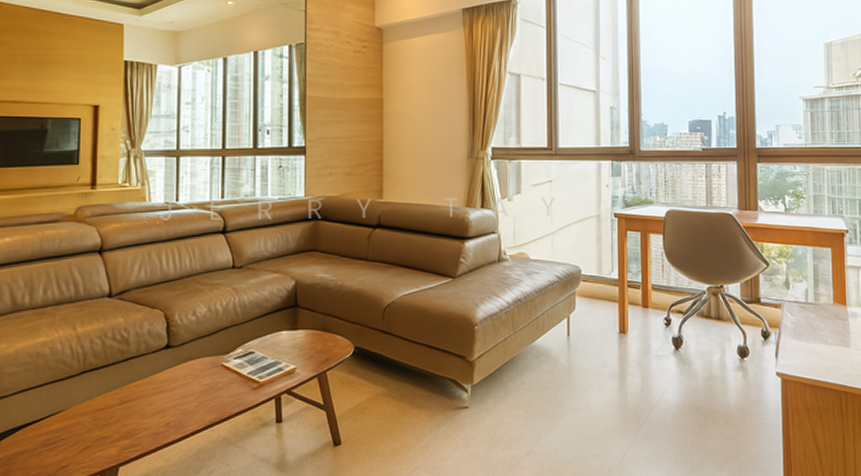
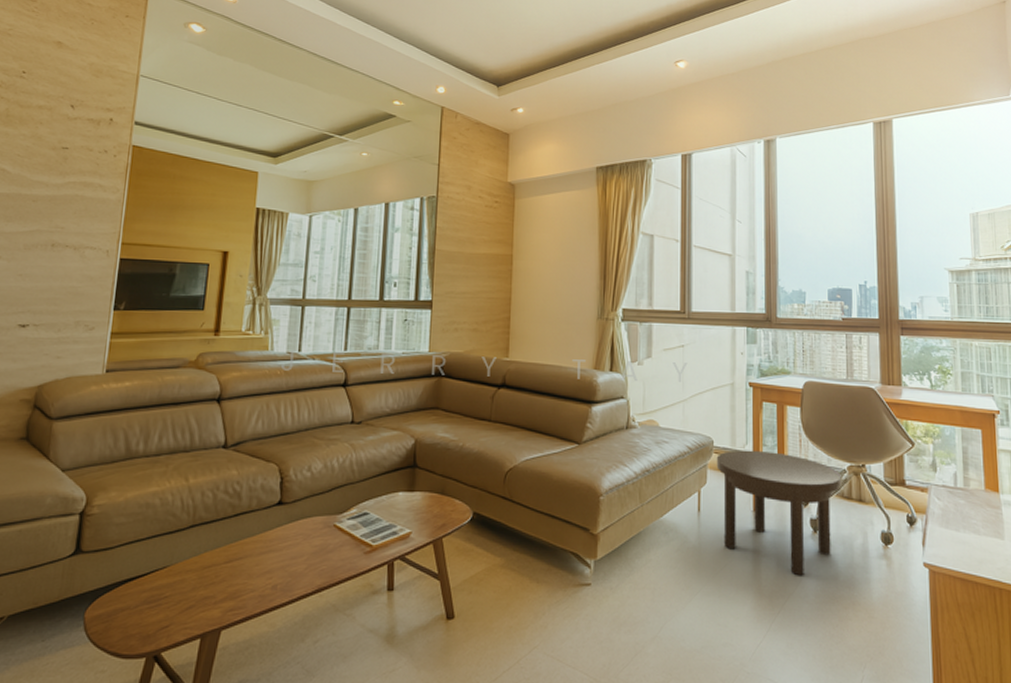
side table: none [584,276,702,390] -> present [716,450,842,576]

